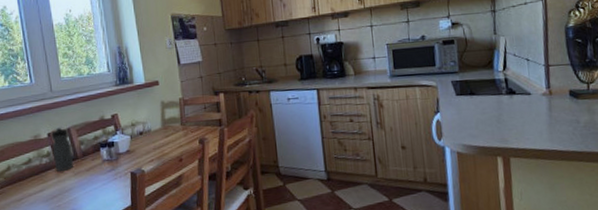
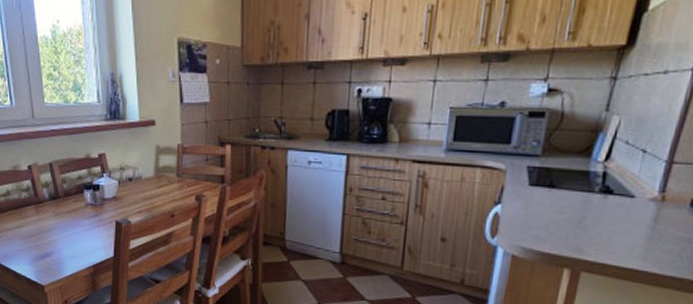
water bottle: present [51,127,74,171] -> none [32,160,55,209]

